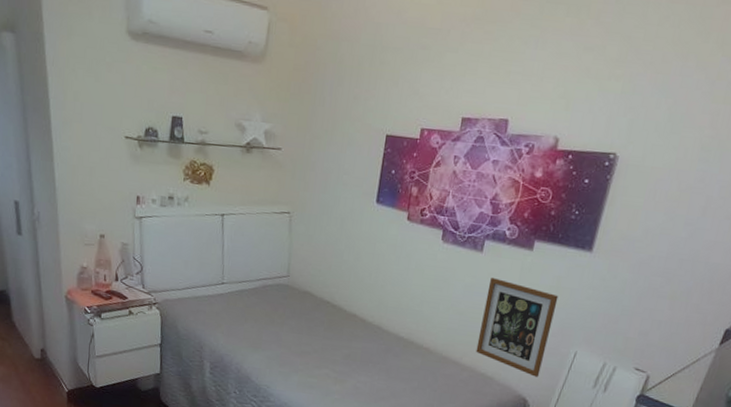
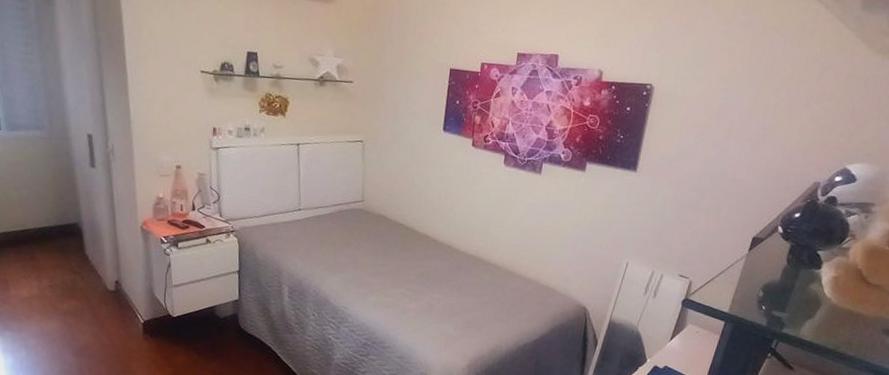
picture frame: present [475,277,559,377] -> none [539,196,610,287]

